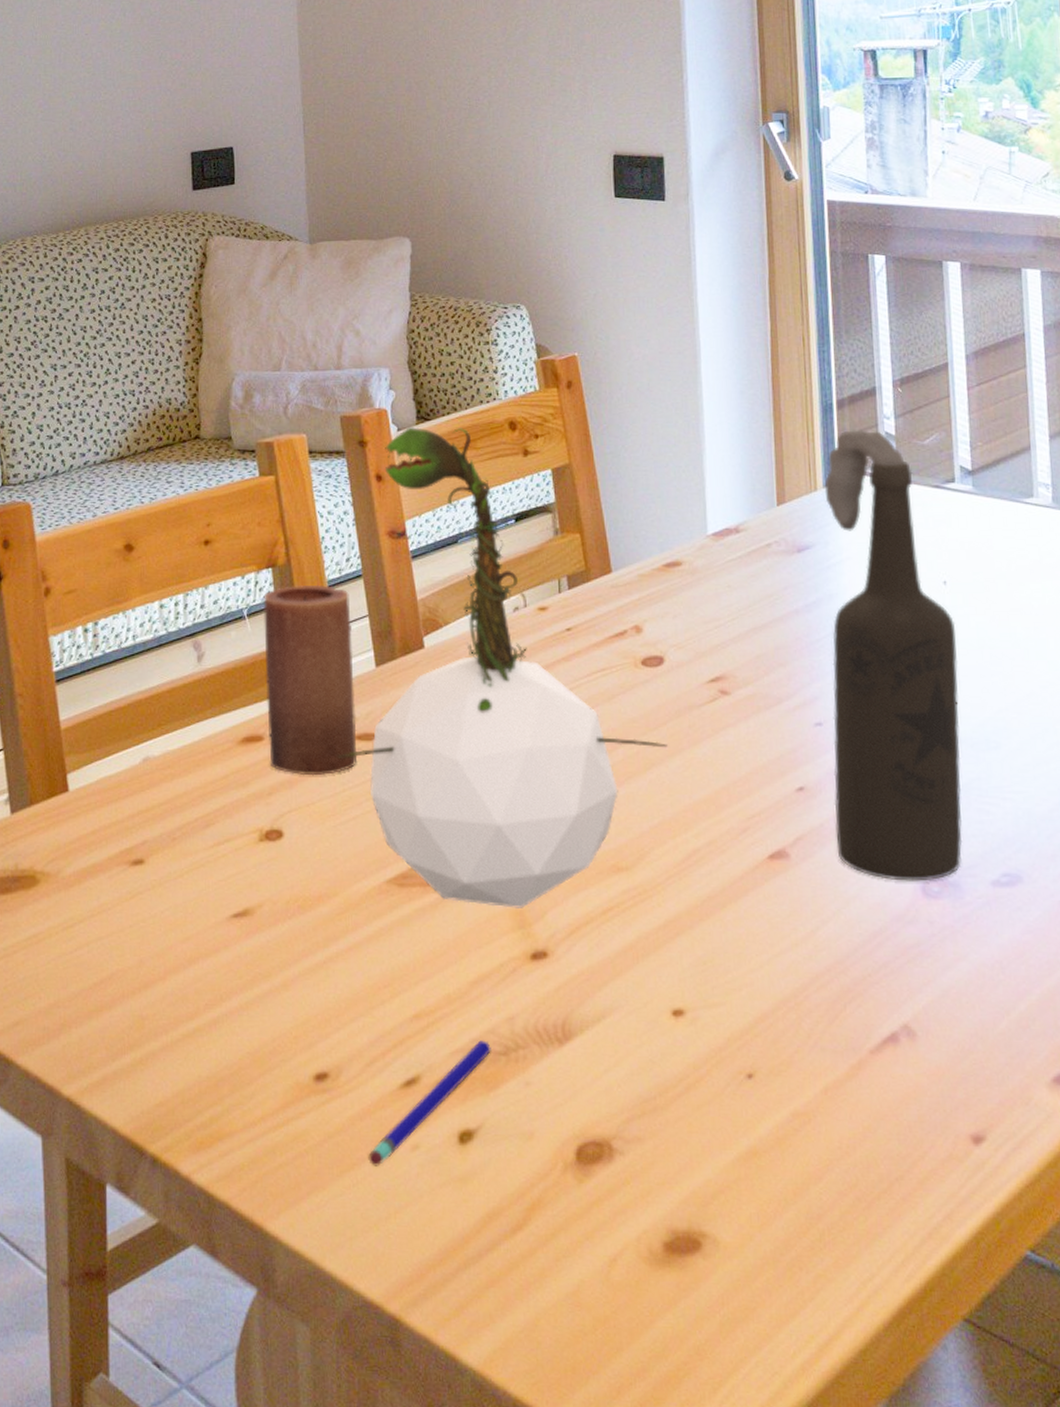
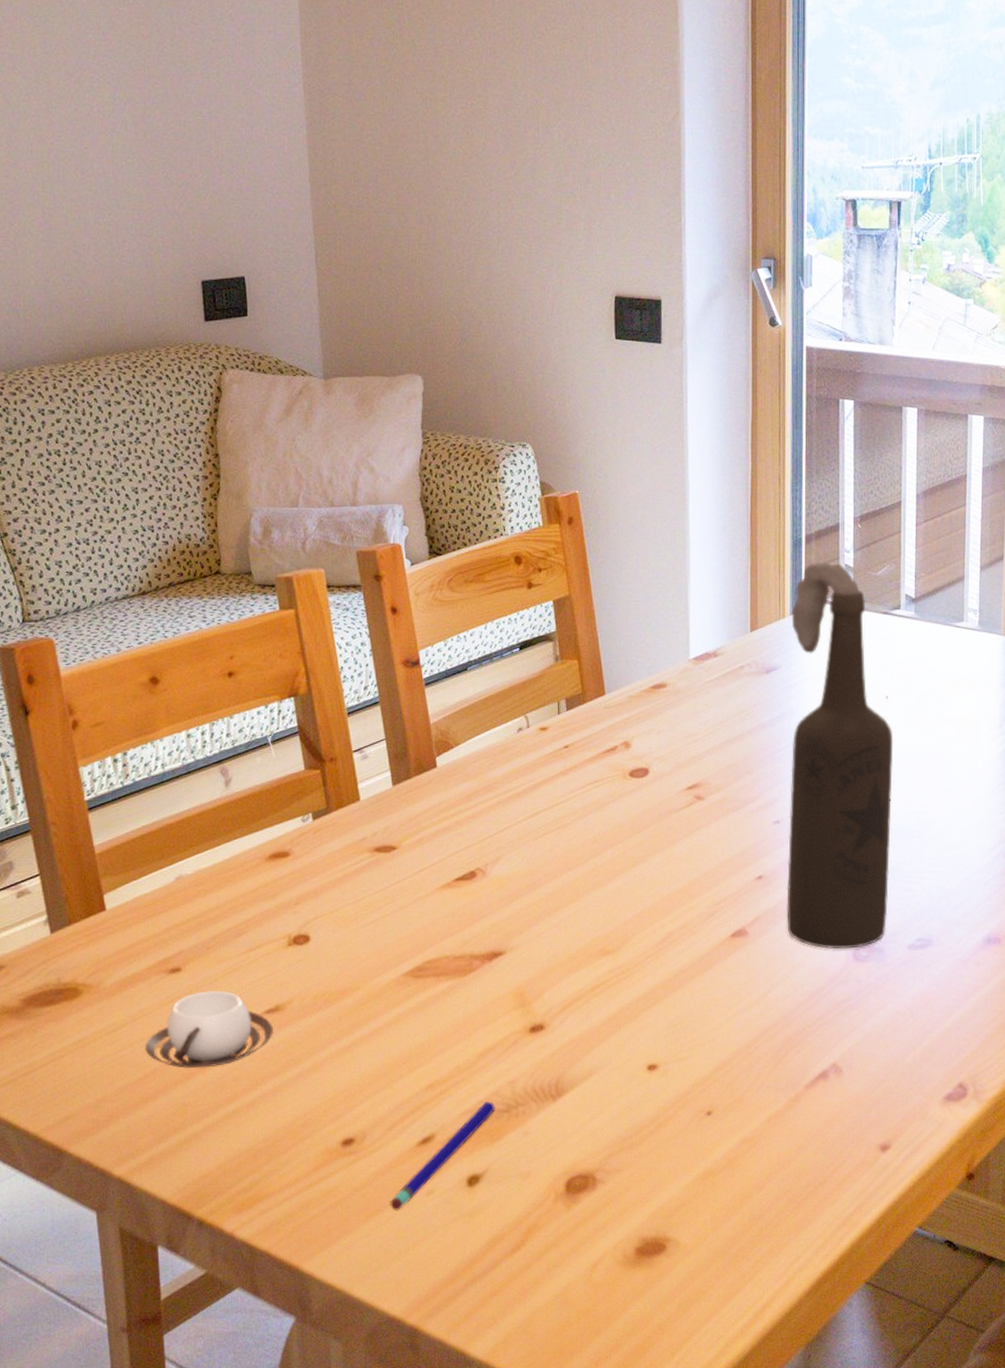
cup: none [102,888,242,977] -> present [144,990,274,1069]
candle: present [263,584,357,776] -> none [286,711,376,886]
plant: present [337,427,668,908] -> none [358,562,650,991]

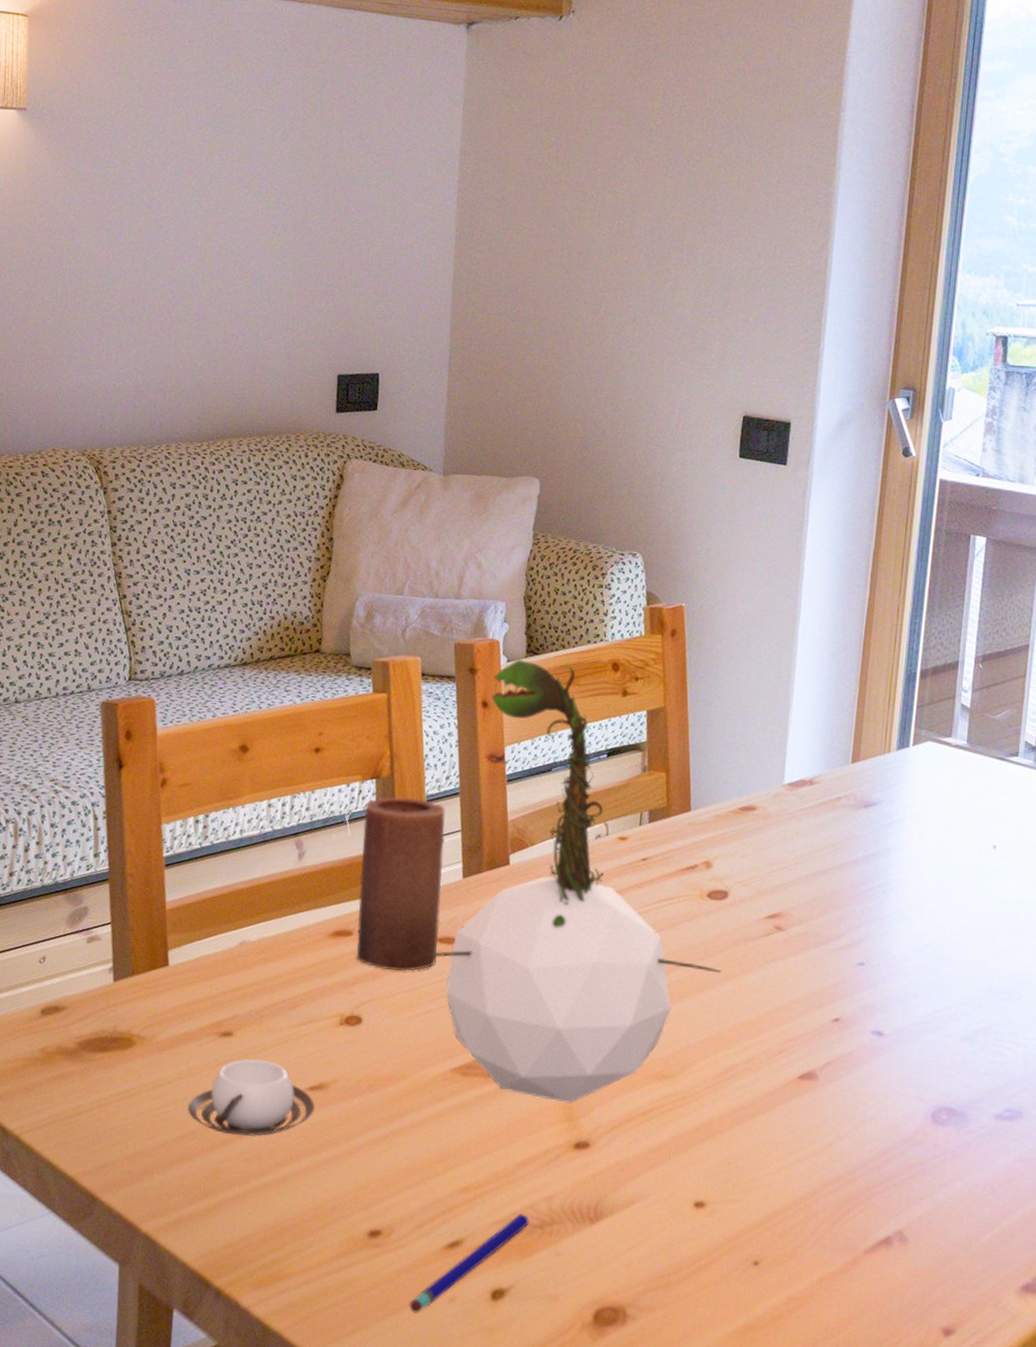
candle: none [286,711,376,886] -> present [356,797,445,971]
plant: none [358,562,650,991] -> present [419,660,721,1104]
bottle: present [786,562,894,949] -> none [861,699,999,1110]

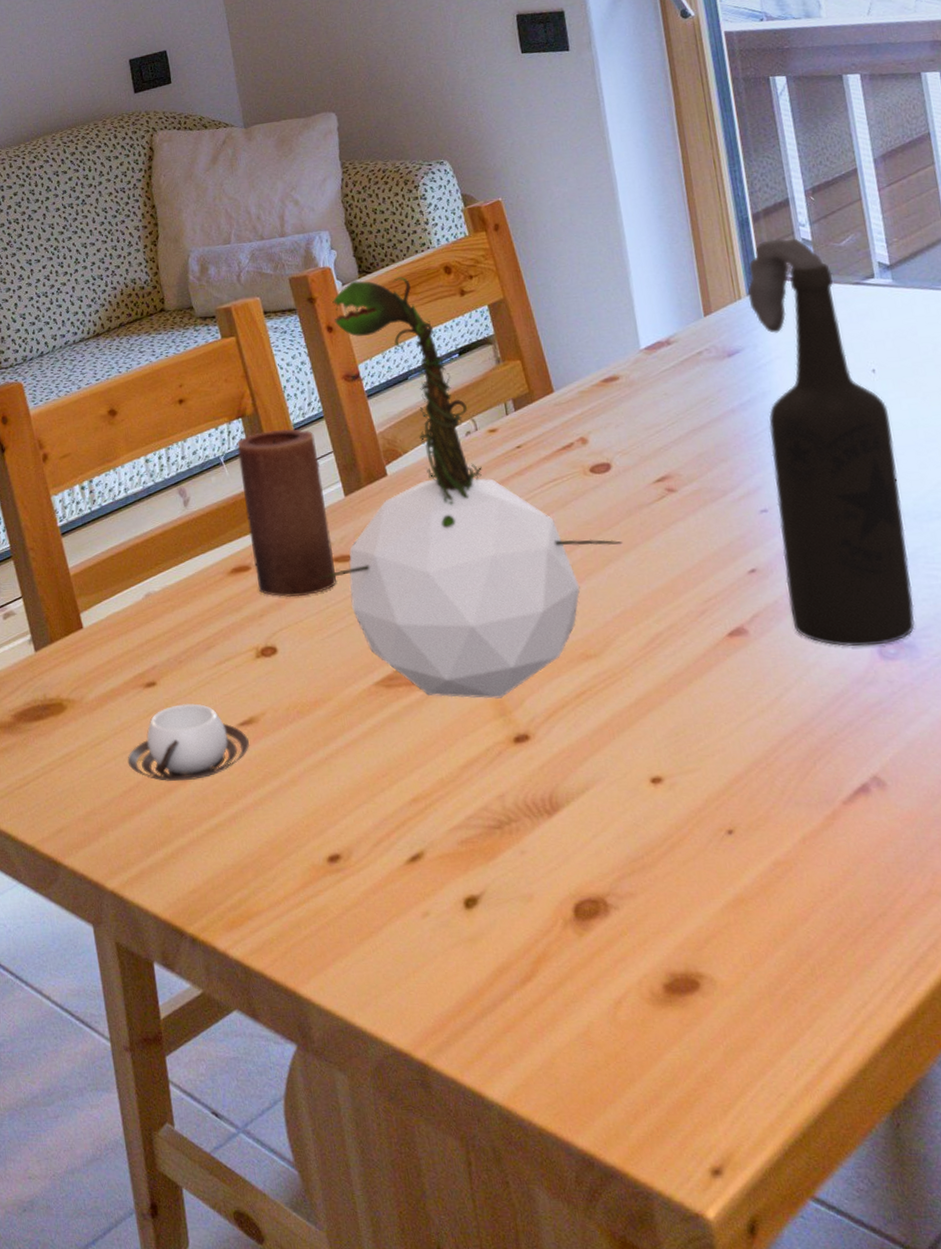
pen: present [409,1214,529,1313] -> none [384,817,486,933]
bottle: none [861,699,999,1110] -> present [747,238,915,647]

